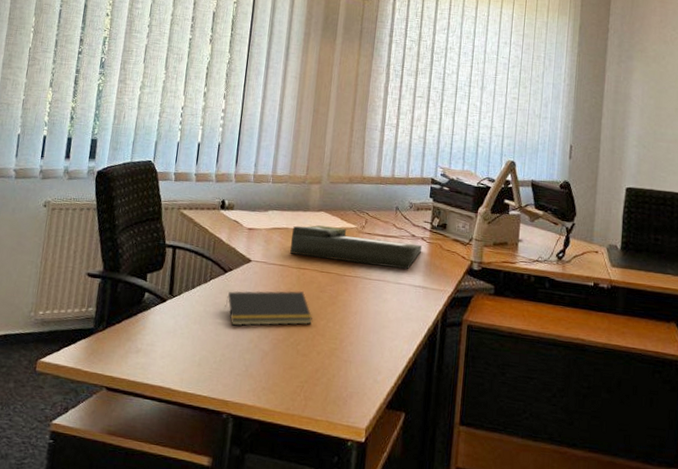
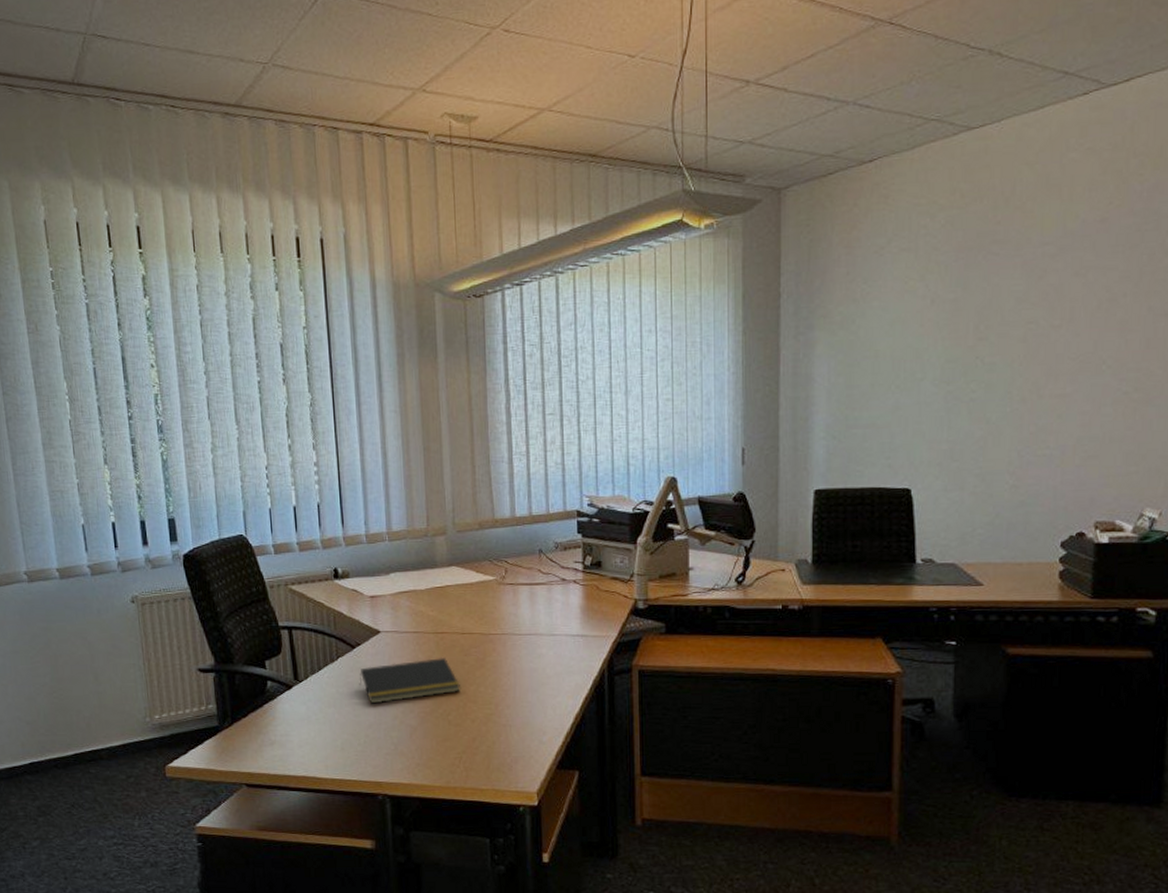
document tray: present [290,225,421,270] -> none [421,581,575,619]

